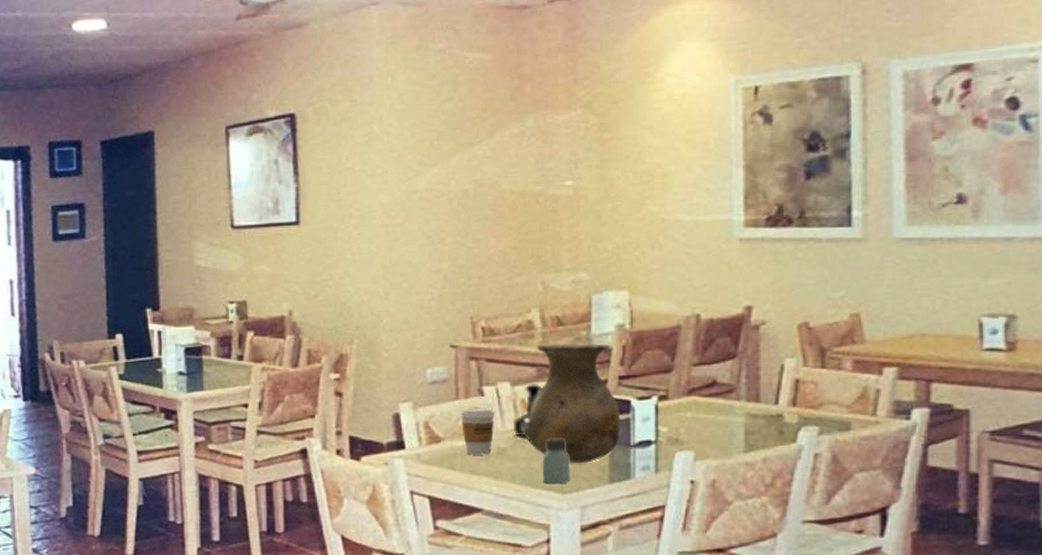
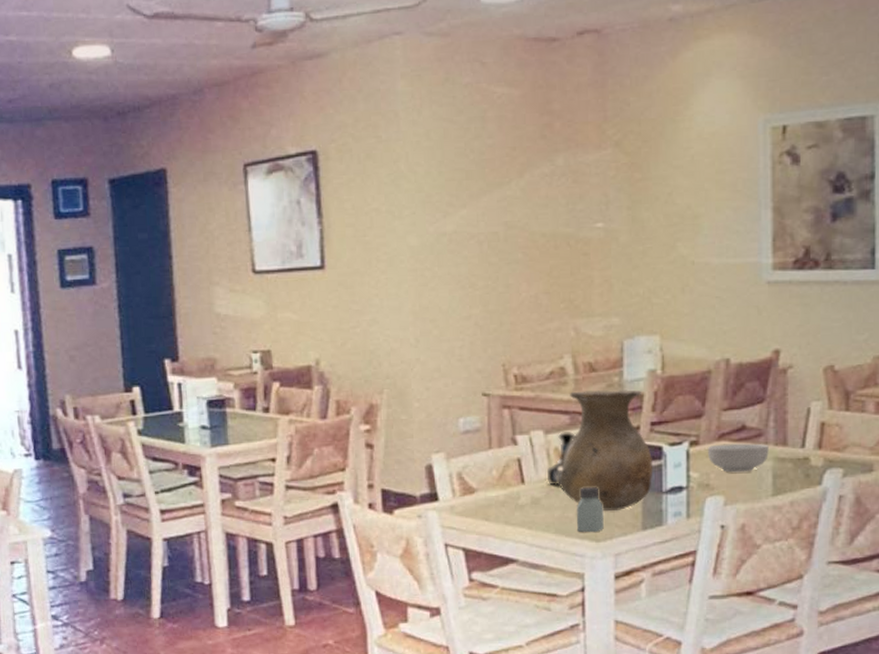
coffee cup: present [460,406,495,455] -> none [494,456,529,505]
cereal bowl: none [676,399,740,428] -> present [707,443,769,473]

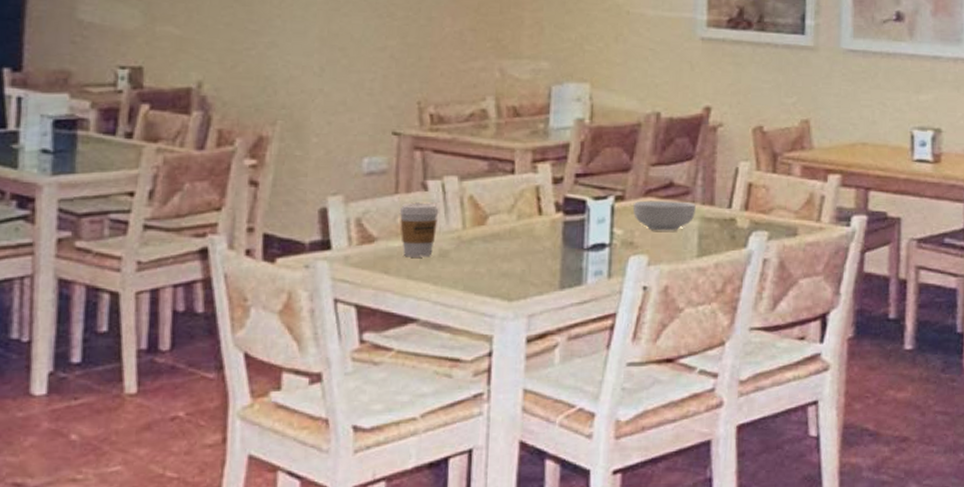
coffee cup: none [494,456,529,505] -> present [399,202,439,257]
tequila bottle: present [546,431,576,486] -> none [458,178,494,238]
vase: present [558,390,653,511] -> none [470,136,576,267]
saltshaker: present [576,487,604,533] -> none [488,241,519,291]

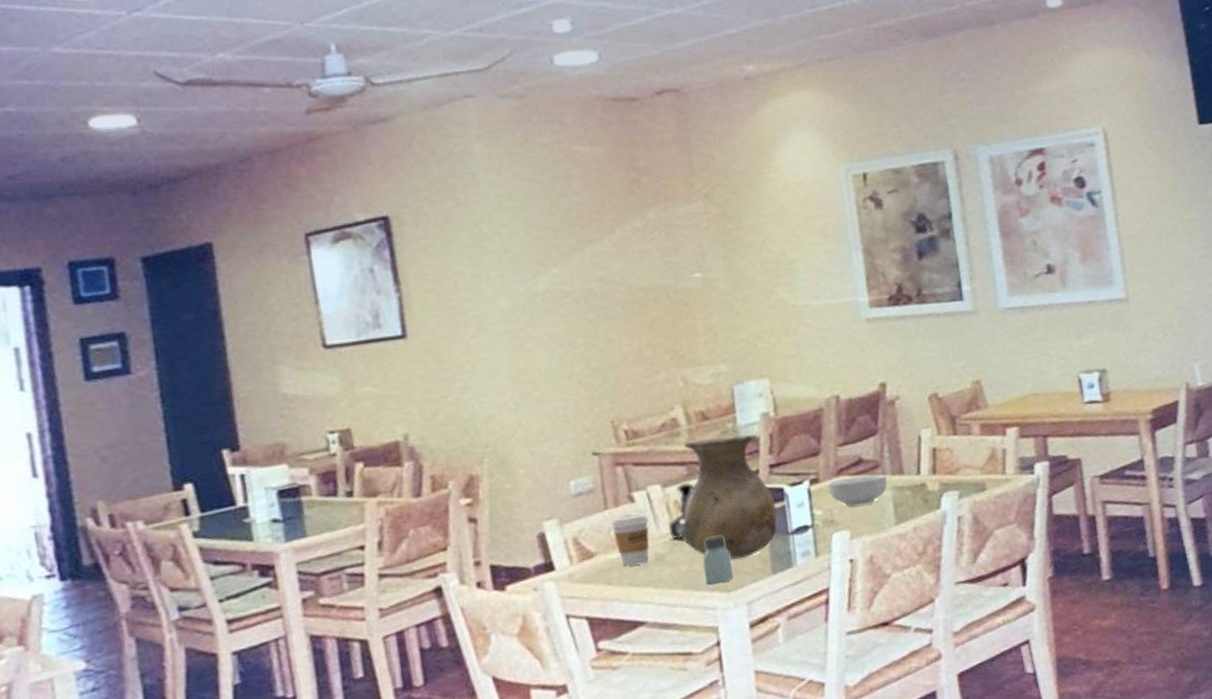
tequila bottle: none [458,178,494,238] -> present [669,482,695,540]
vase: none [470,136,576,267] -> present [680,434,778,559]
saltshaker: none [488,241,519,291] -> present [703,536,733,585]

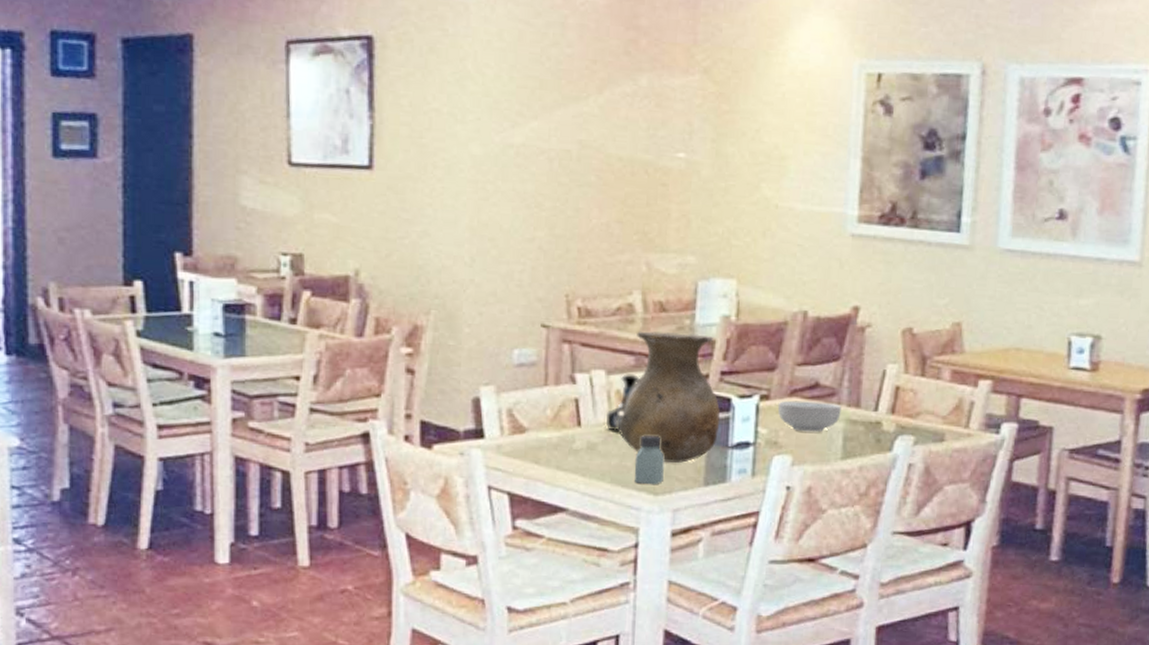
coffee cup: present [611,513,650,567] -> none [548,395,587,449]

